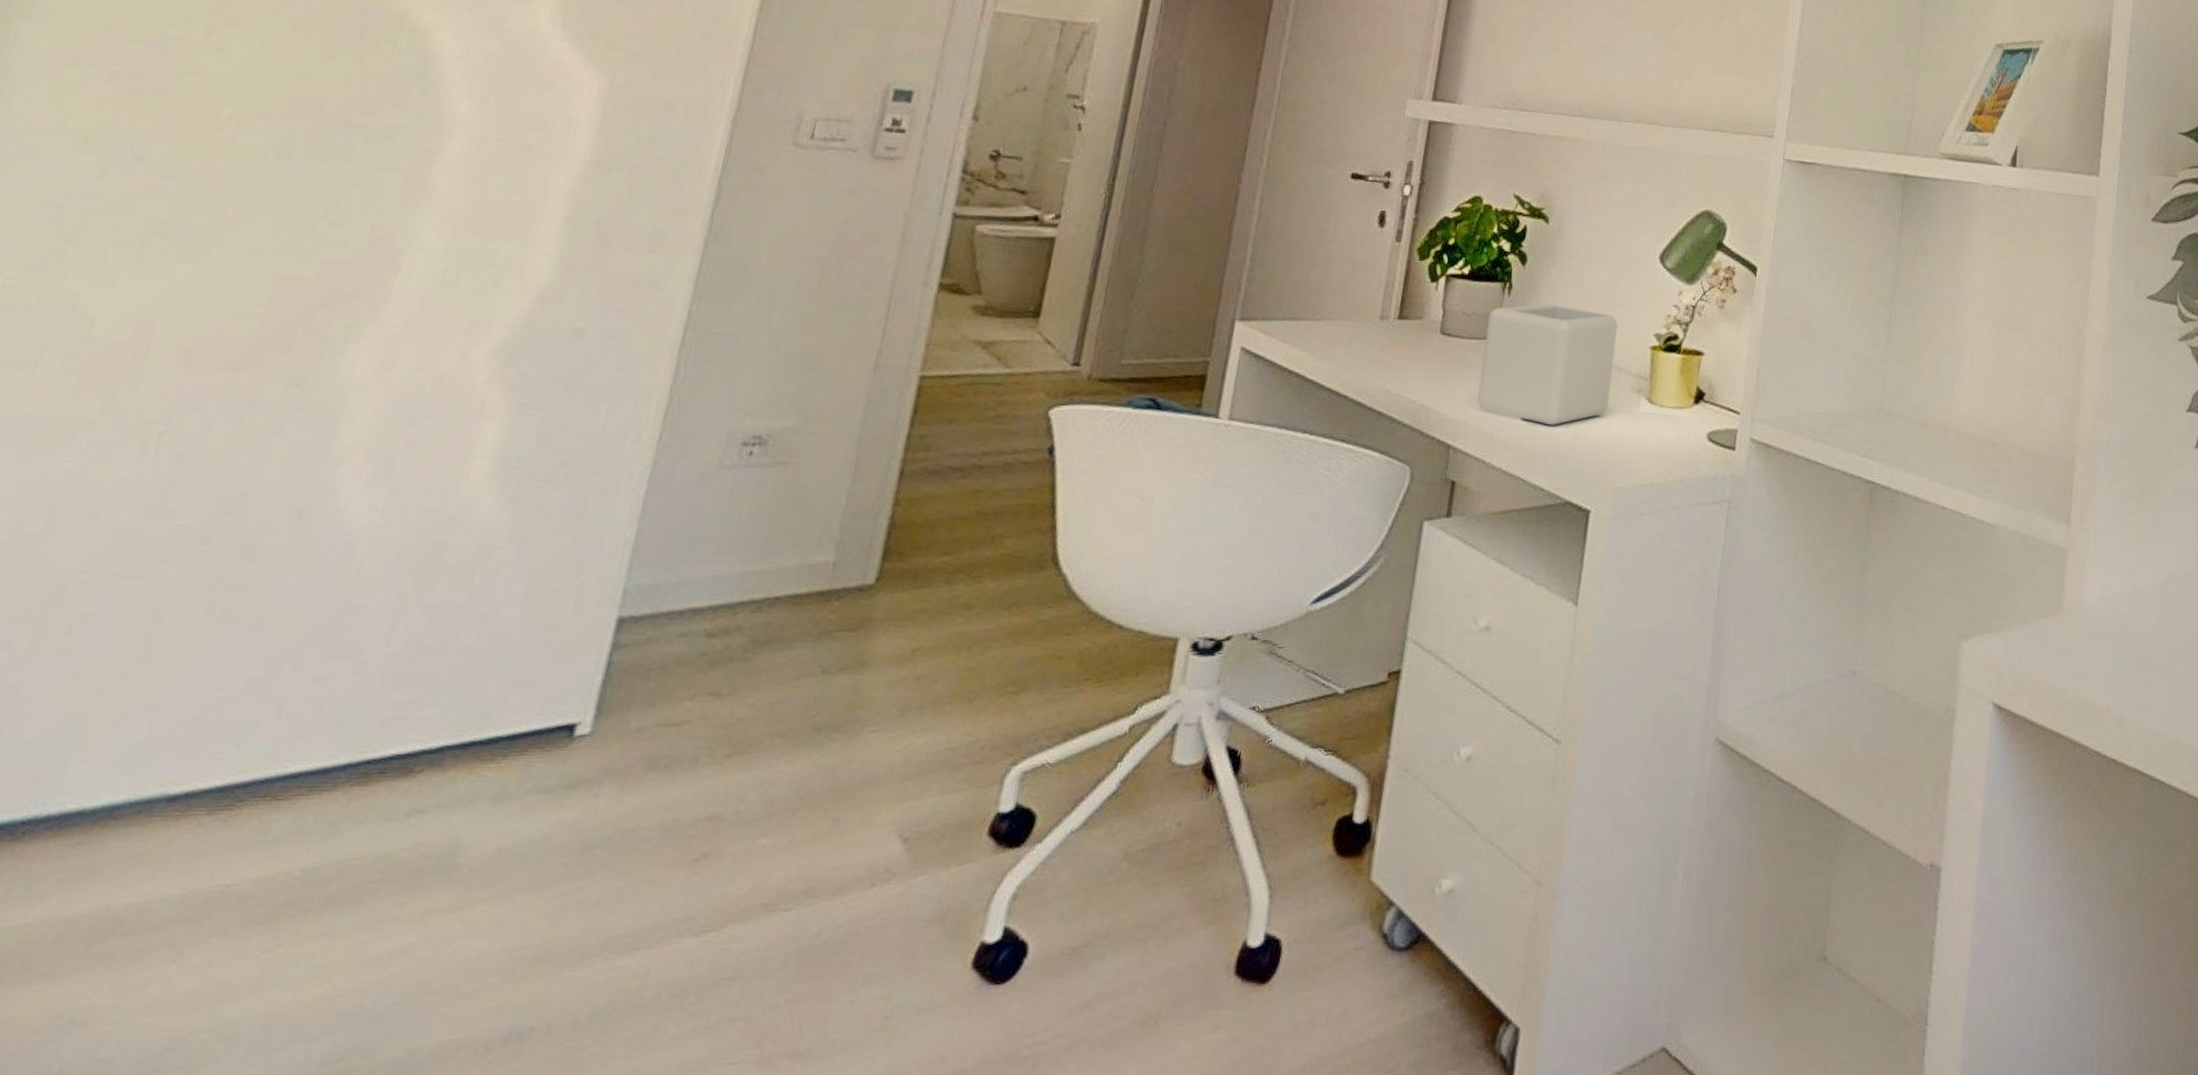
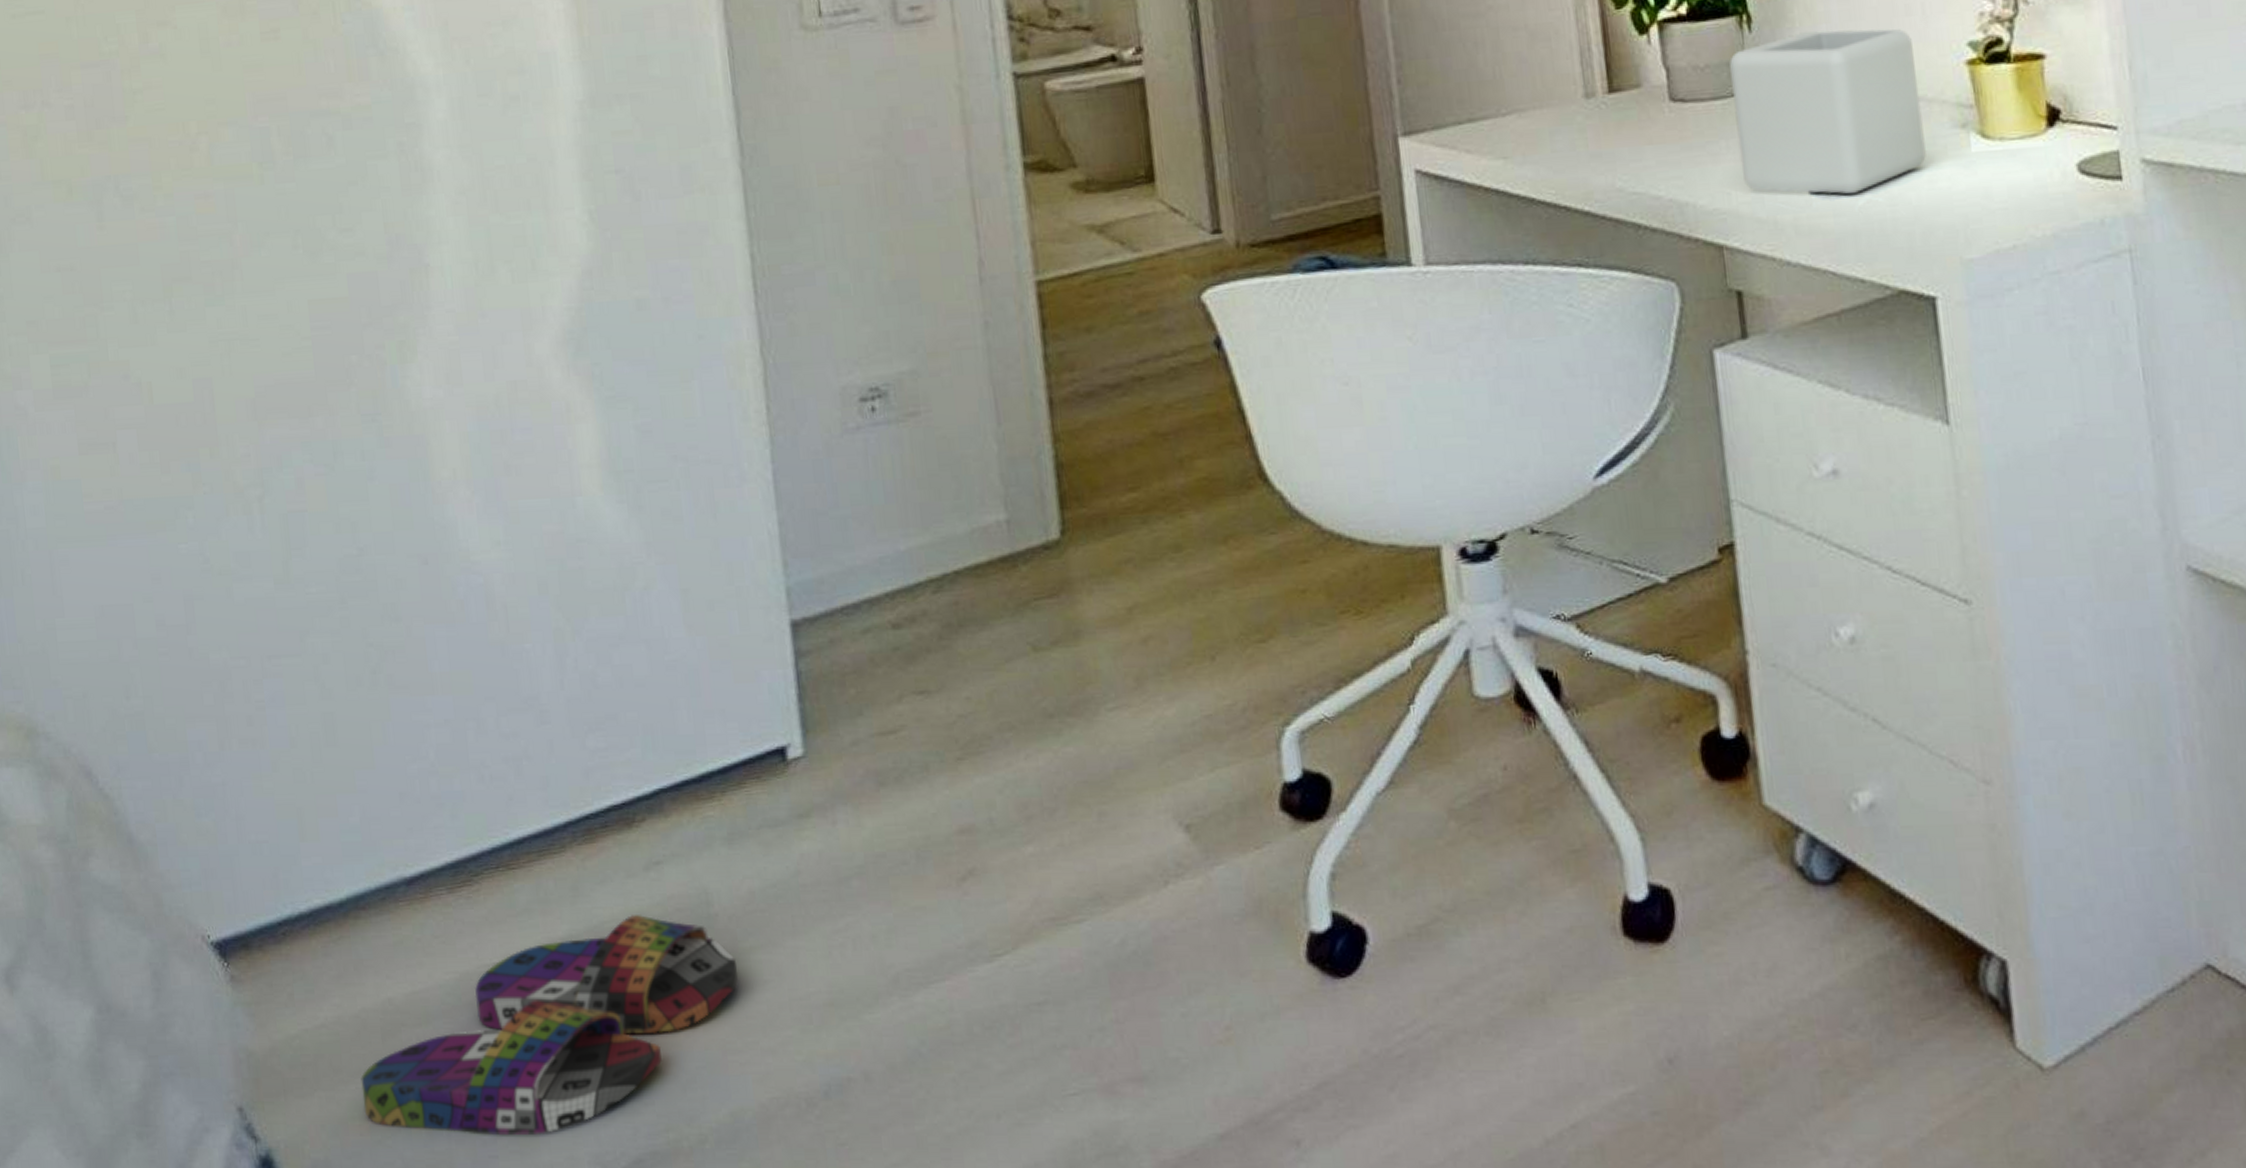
slippers: none [38,856,463,1053] -> present [361,915,739,1135]

